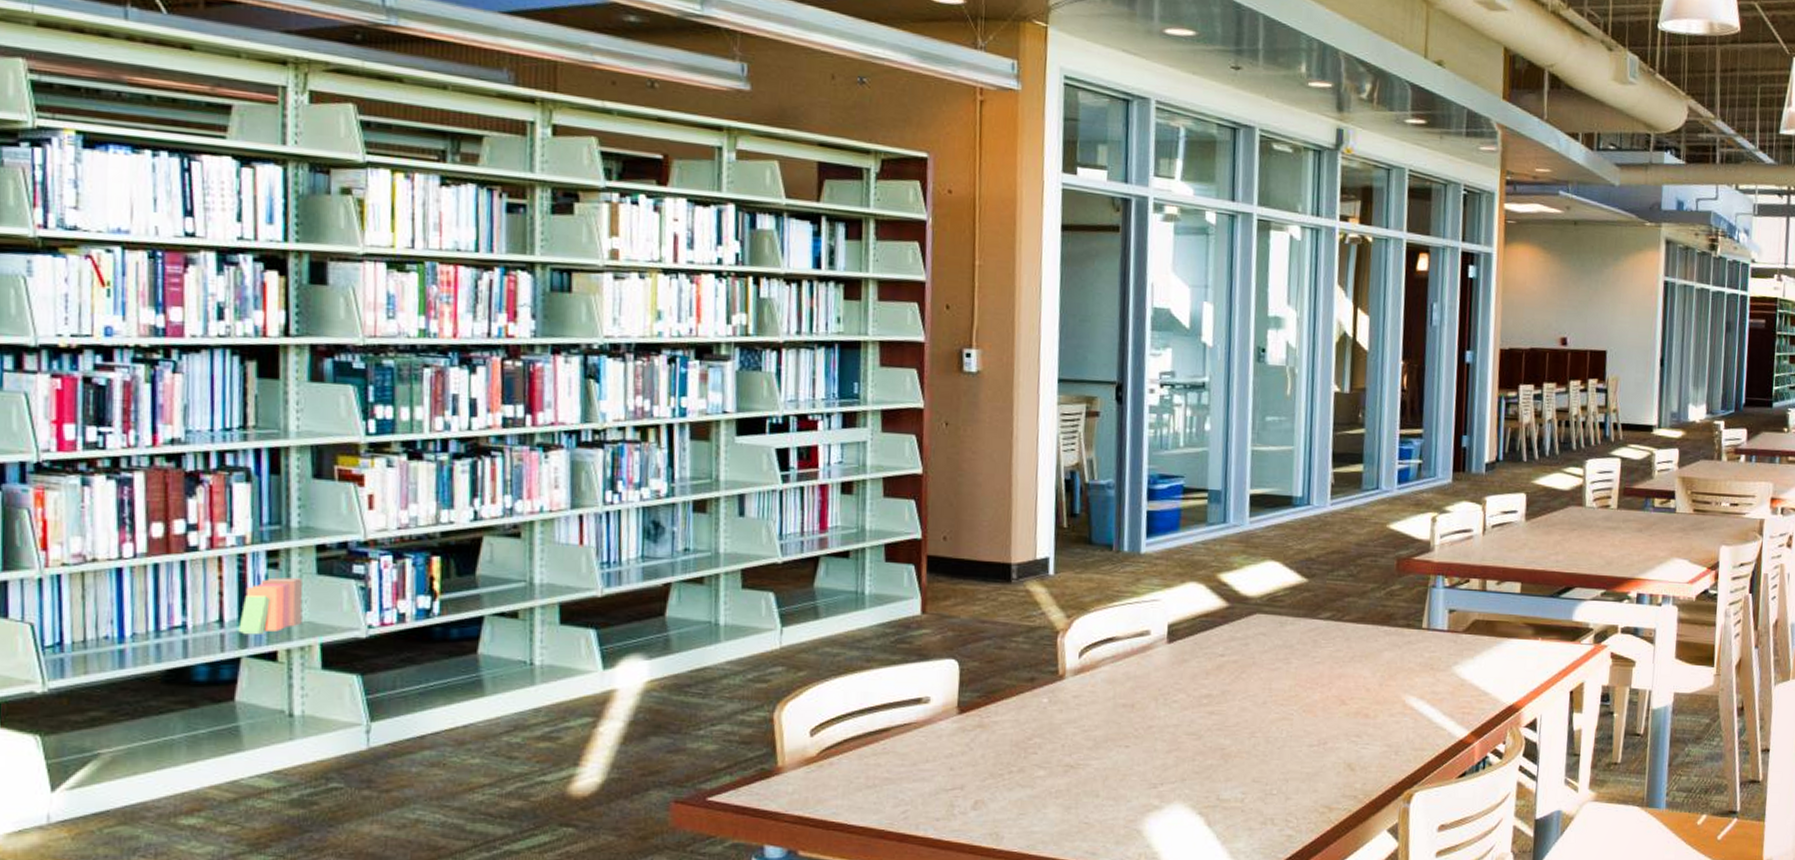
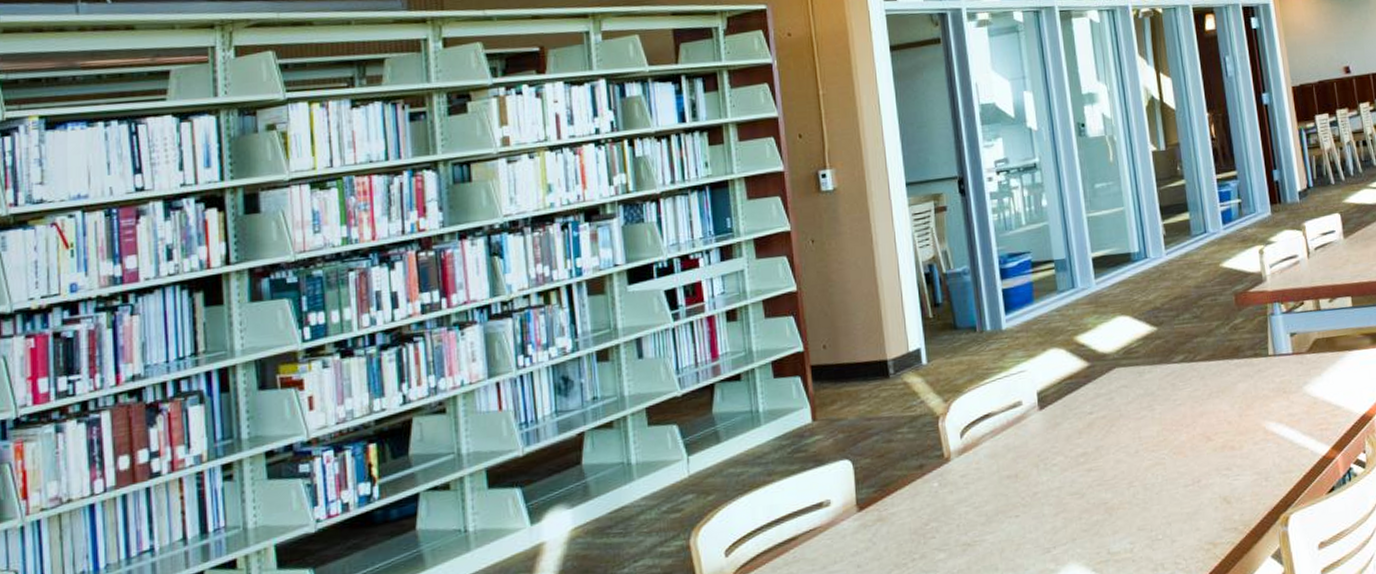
books: present [238,577,303,636] -> none [200,486,257,549]

